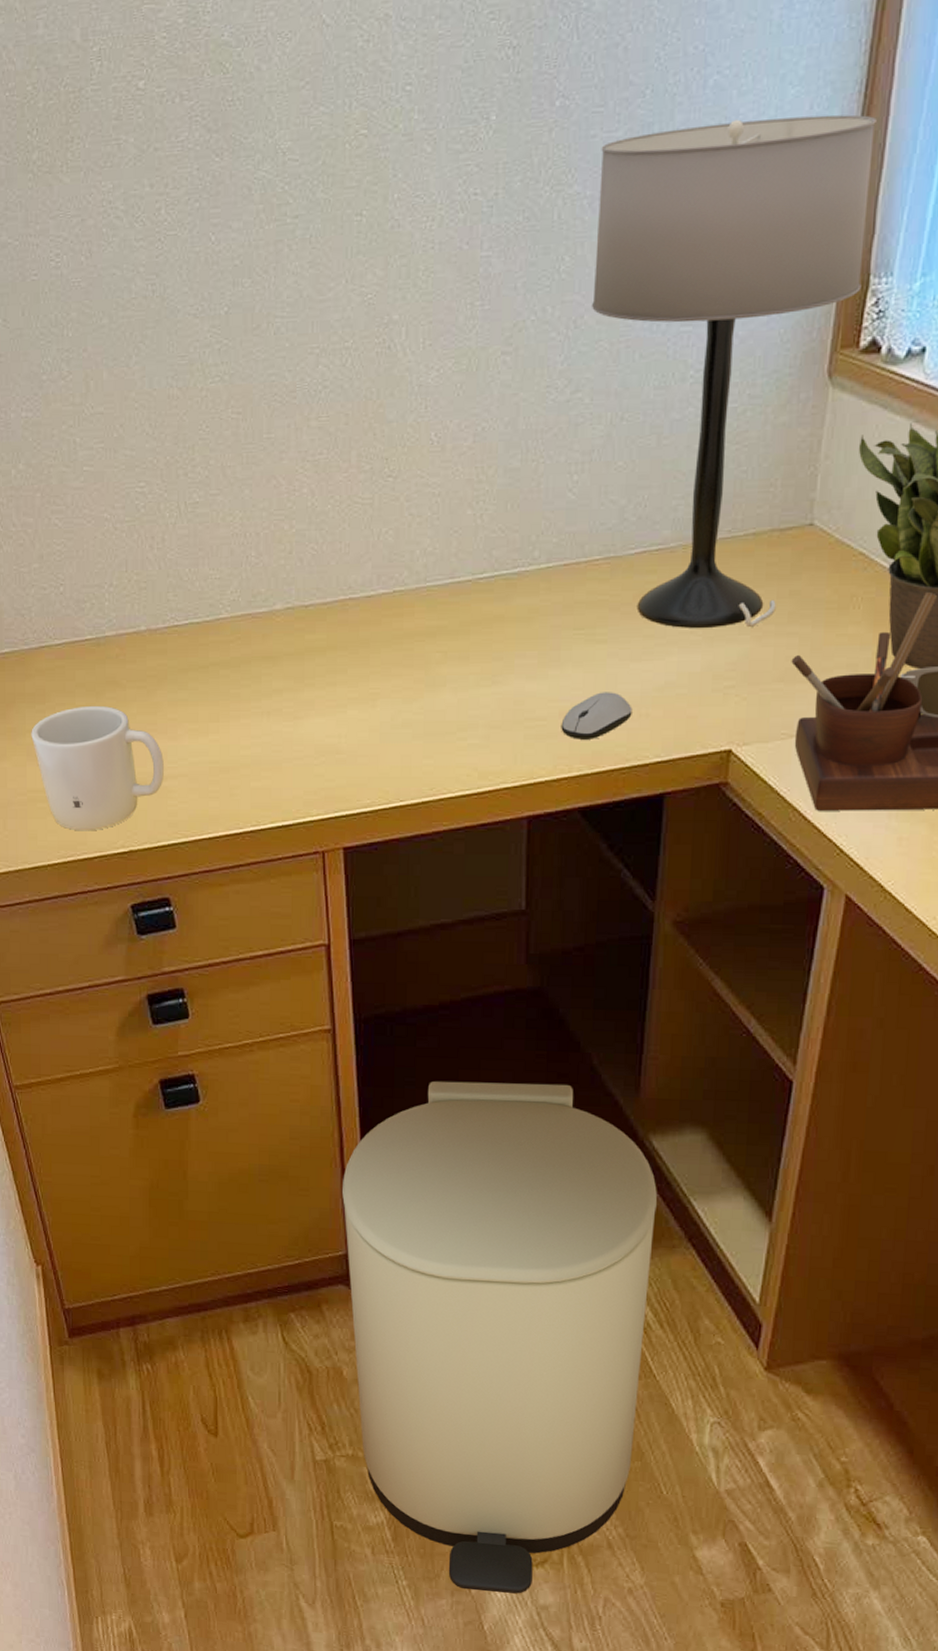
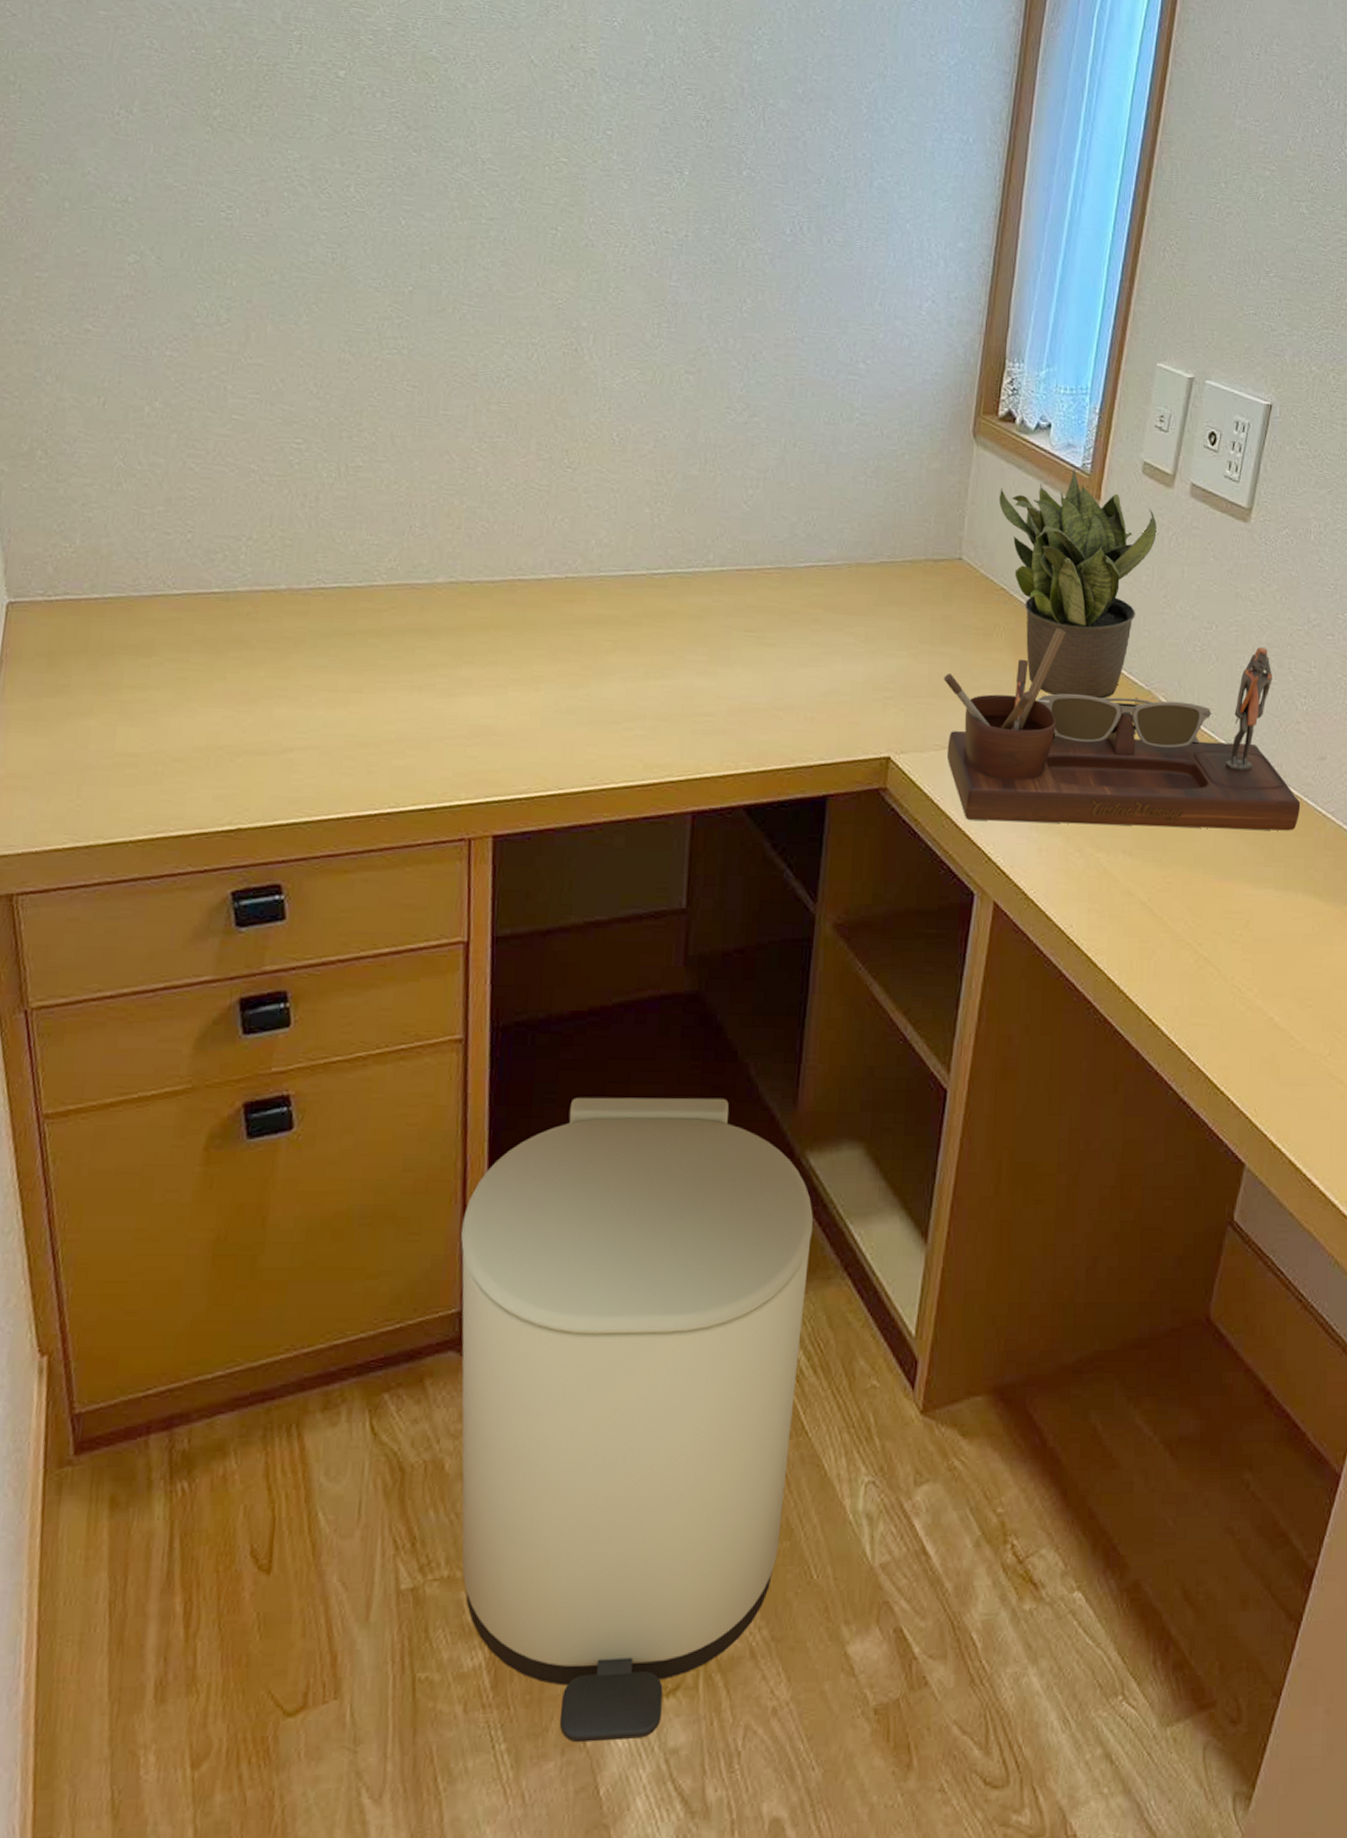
mug: present [31,705,164,831] -> none [128,663,292,804]
computer mouse: present [561,692,632,739] -> none [729,693,798,738]
table lamp: present [592,114,877,628] -> none [770,212,1009,645]

